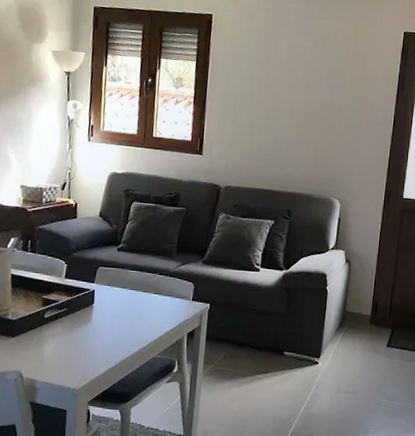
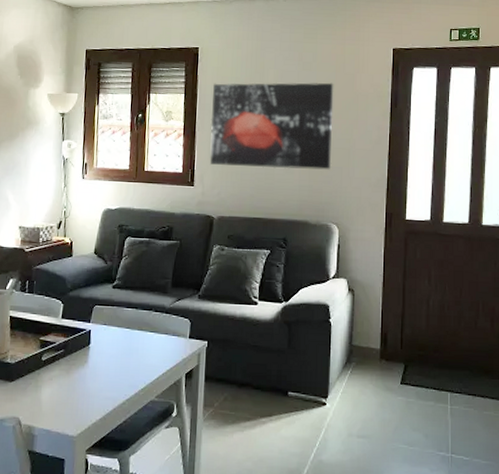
wall art: none [219,52,345,147] -> present [209,82,334,170]

